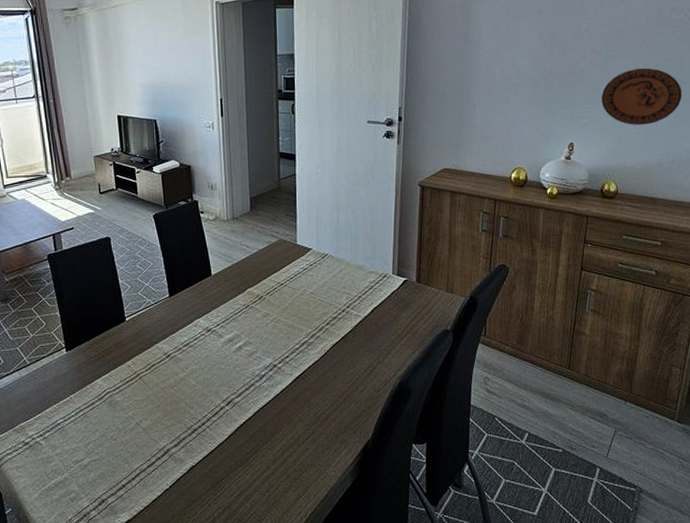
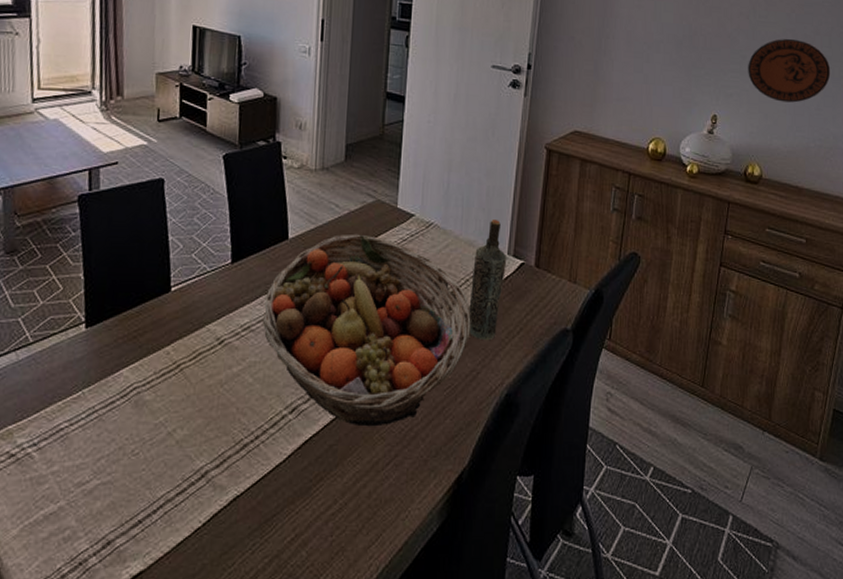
fruit basket: none [197,267,366,413] -> present [262,233,471,427]
bottle: none [363,246,392,343] -> present [469,218,507,341]

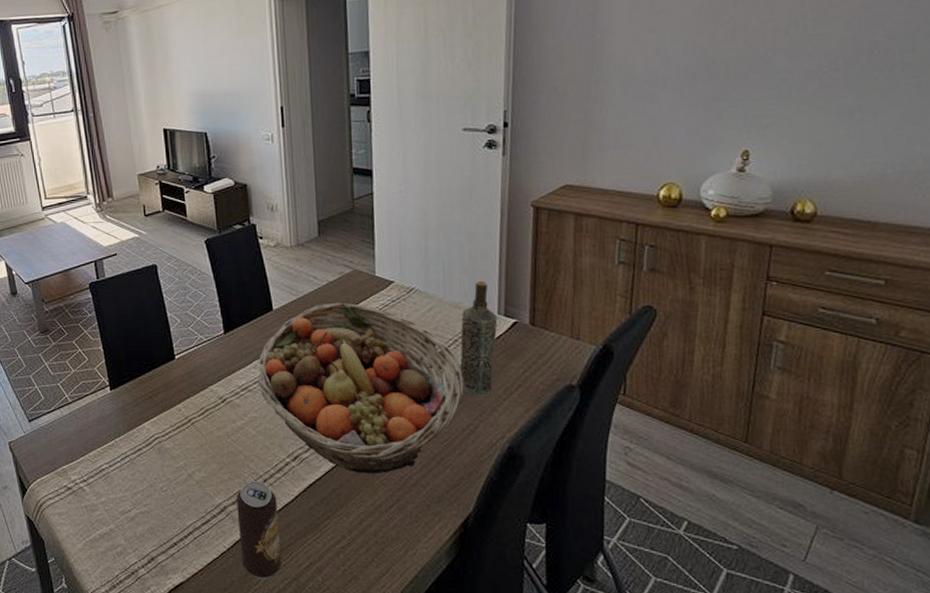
beverage can: none [217,438,267,559] -> present [236,481,281,579]
decorative plate: present [748,38,831,103] -> none [790,49,917,126]

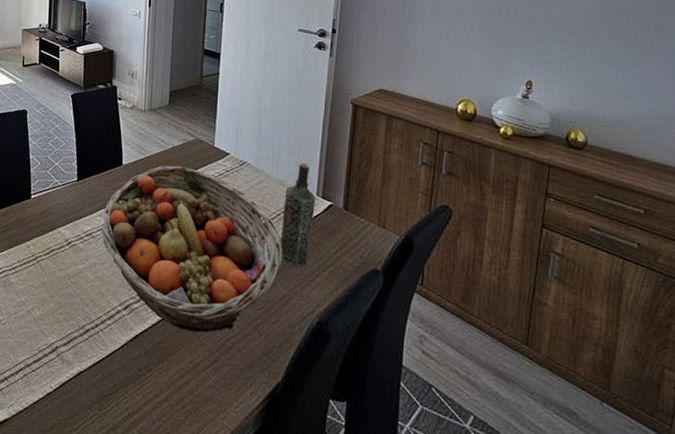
beverage can: present [236,481,281,579] -> none [65,324,105,426]

